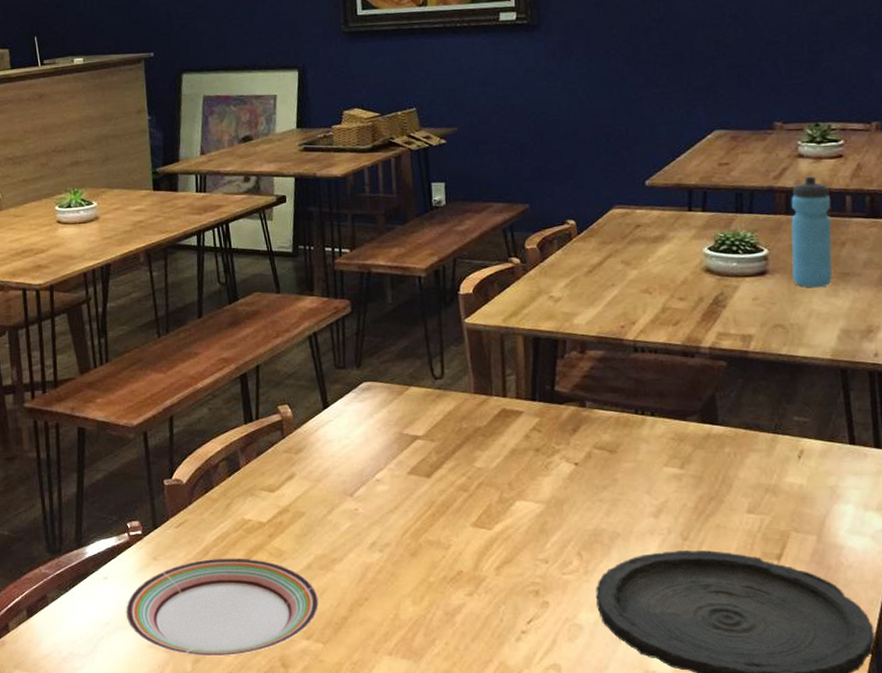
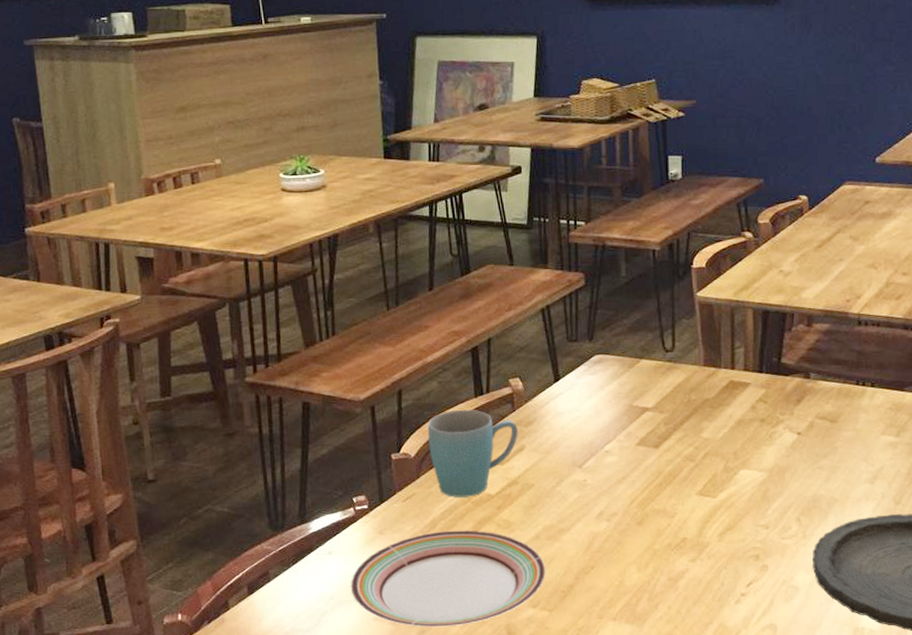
mug: none [198,436,288,524] -> present [427,409,518,497]

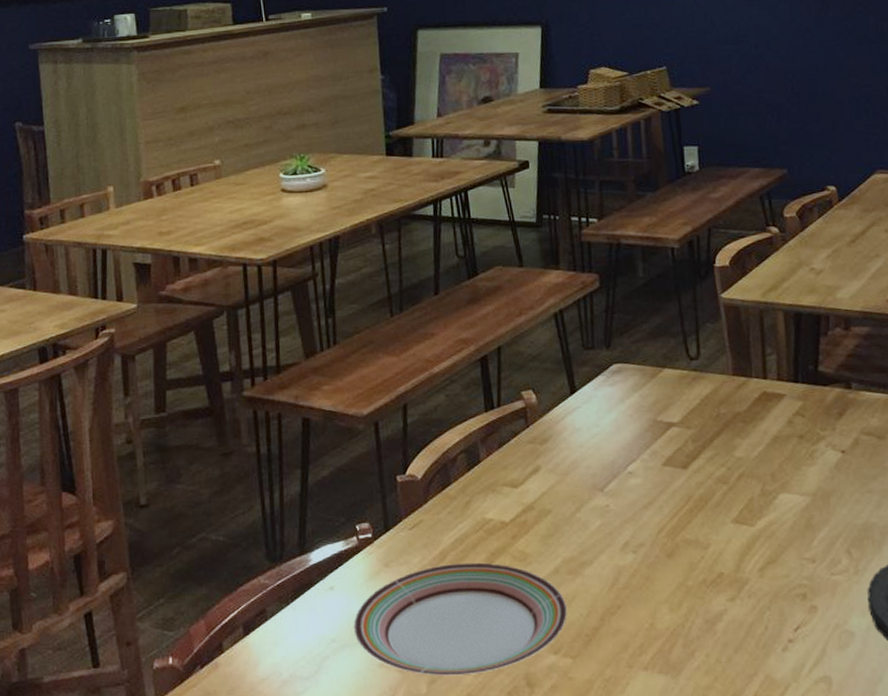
mug: present [427,409,518,497] -> none [435,425,533,525]

